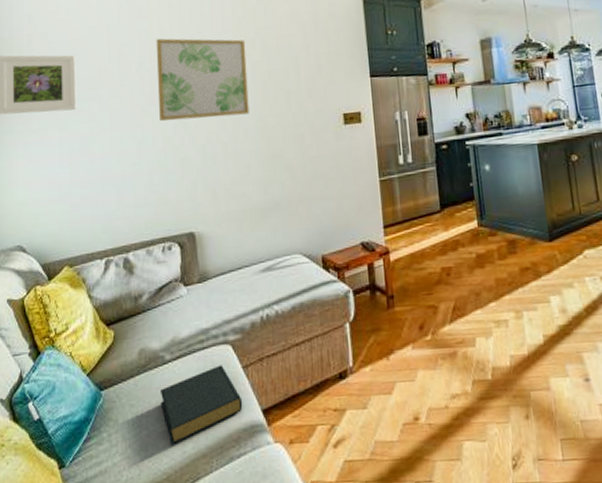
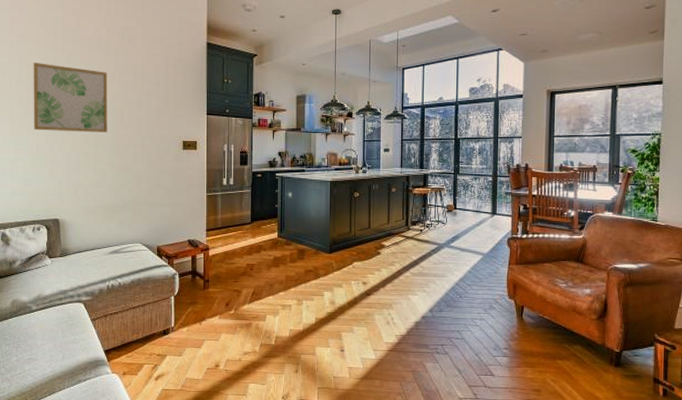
hardback book: present [159,365,243,445] -> none [27,317,90,368]

